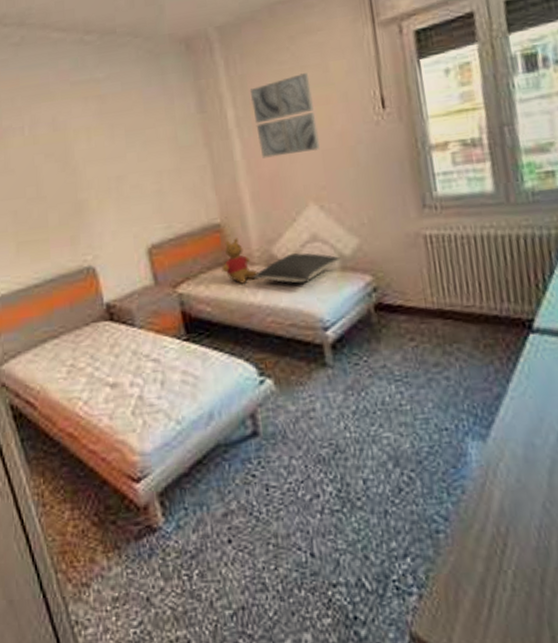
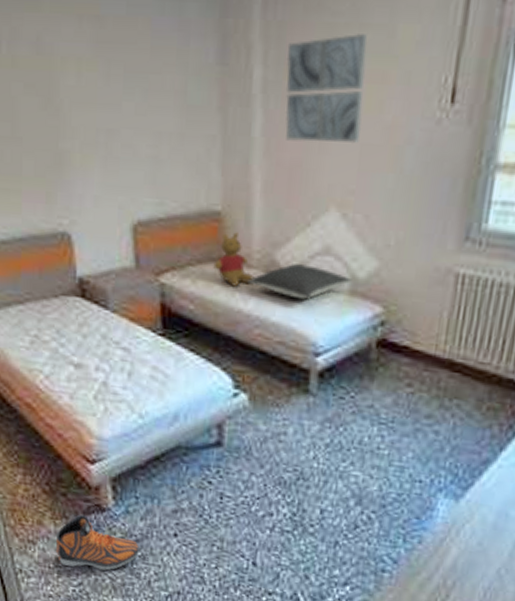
sneaker: none [110,540,196,604] -> present [55,514,139,571]

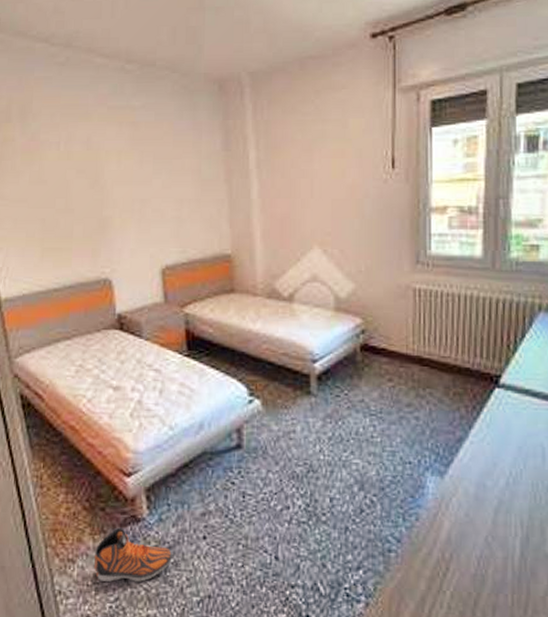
teddy bear: present [213,232,254,287] -> none [227,269,260,312]
pillow: present [247,264,352,300] -> none [255,290,336,318]
wall art: present [285,34,367,143] -> none [272,126,331,200]

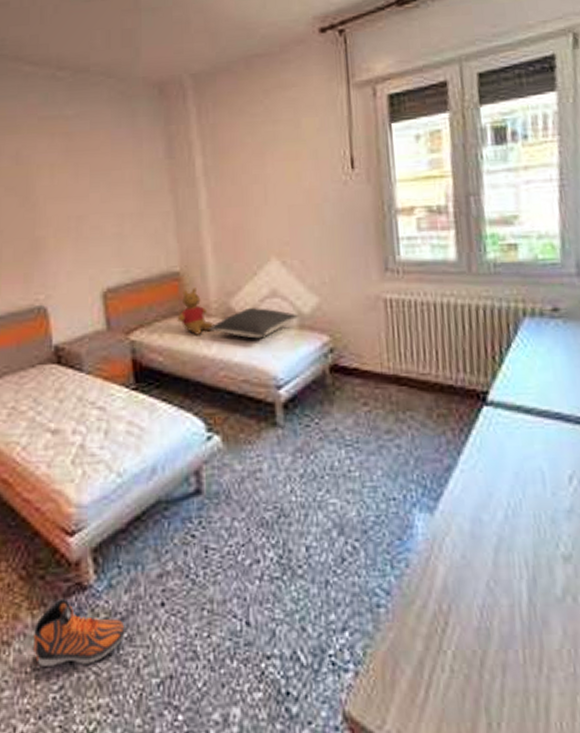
teddy bear: none [227,269,260,312] -> present [177,287,214,335]
pillow: none [255,290,336,318] -> present [209,308,299,339]

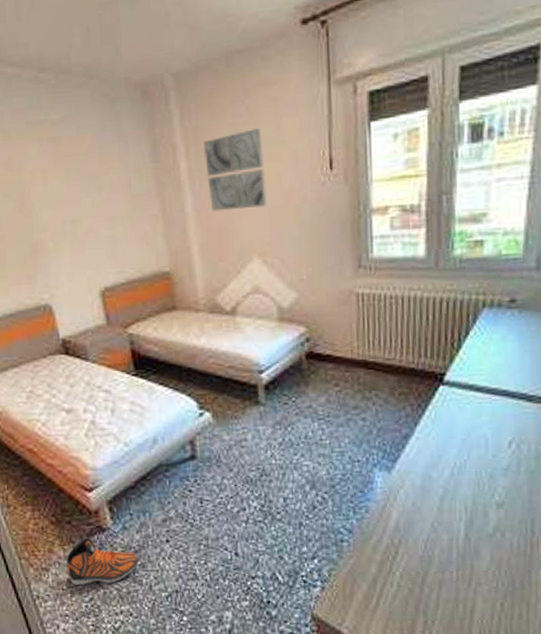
teddy bear: present [177,287,214,335] -> none [169,286,203,328]
pillow: present [209,308,299,339] -> none [198,303,279,331]
wall art: none [220,127,287,209] -> present [203,128,268,212]

